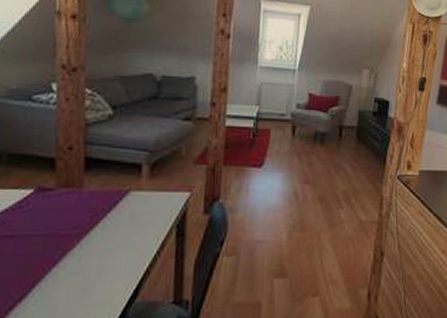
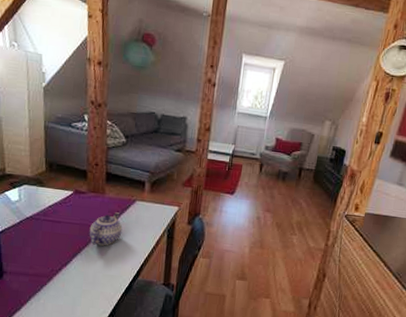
teapot: none [58,211,111,262] -> present [89,212,123,246]

